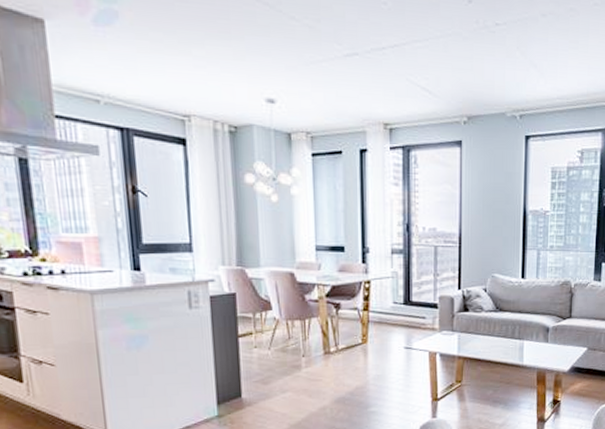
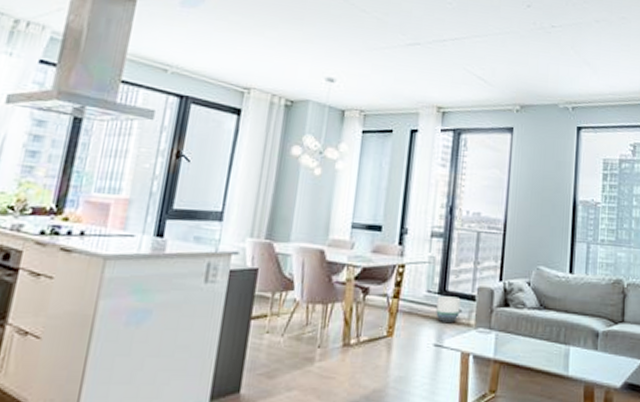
planter: none [403,306,425,328] -> present [436,296,461,322]

